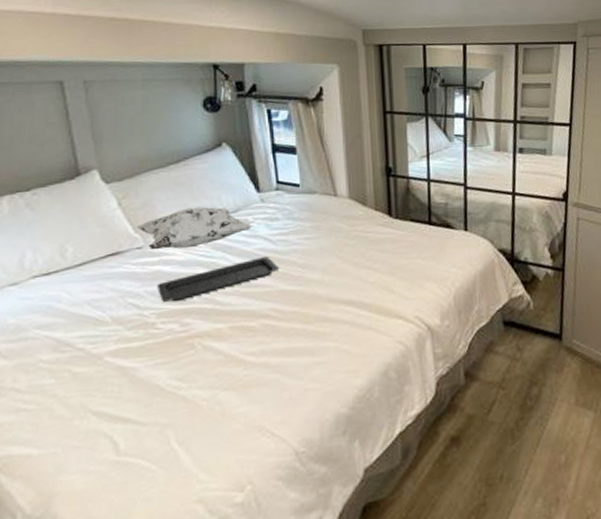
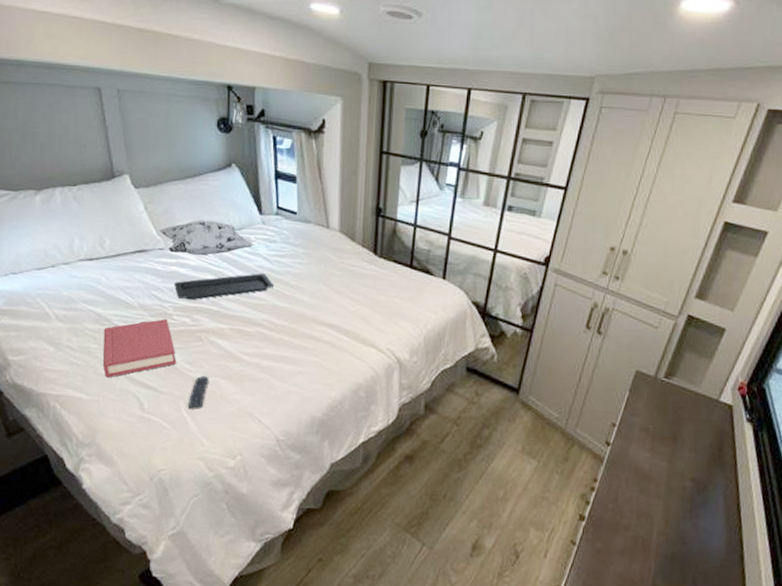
hardback book: none [62,329,162,420] -> present [103,318,176,378]
remote control: none [179,390,205,438] -> present [188,375,209,409]

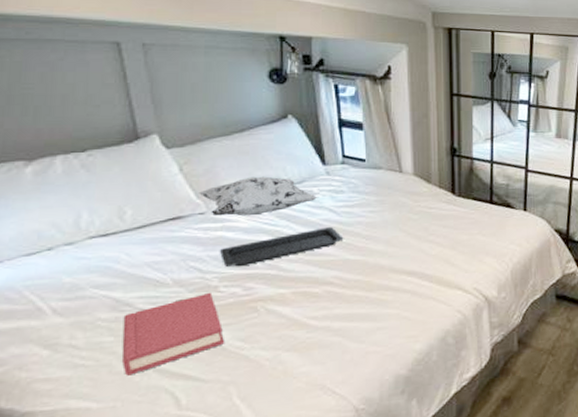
remote control: present [188,375,209,409] -> none [241,351,268,394]

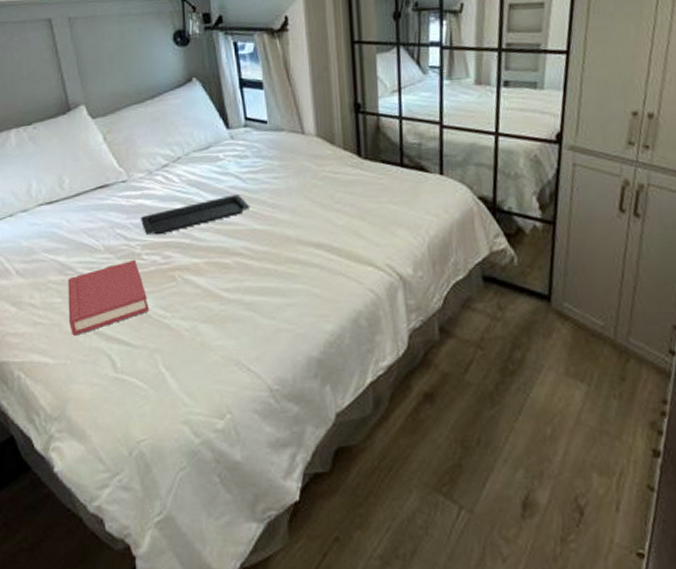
decorative pillow: present [197,176,318,216] -> none [119,142,224,184]

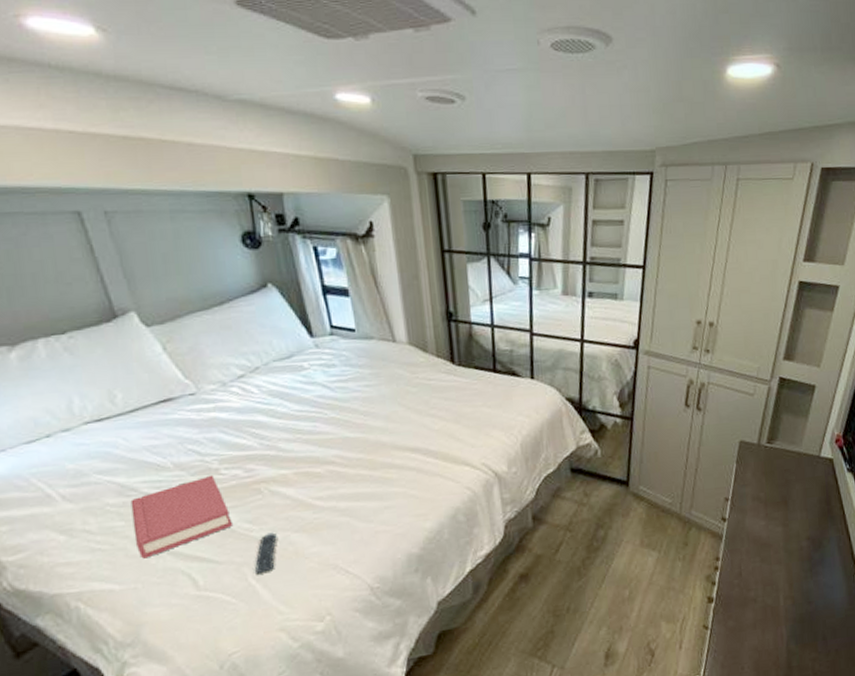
serving tray: present [140,195,250,235] -> none [215,404,341,449]
remote control: none [166,321,187,363] -> present [255,532,277,575]

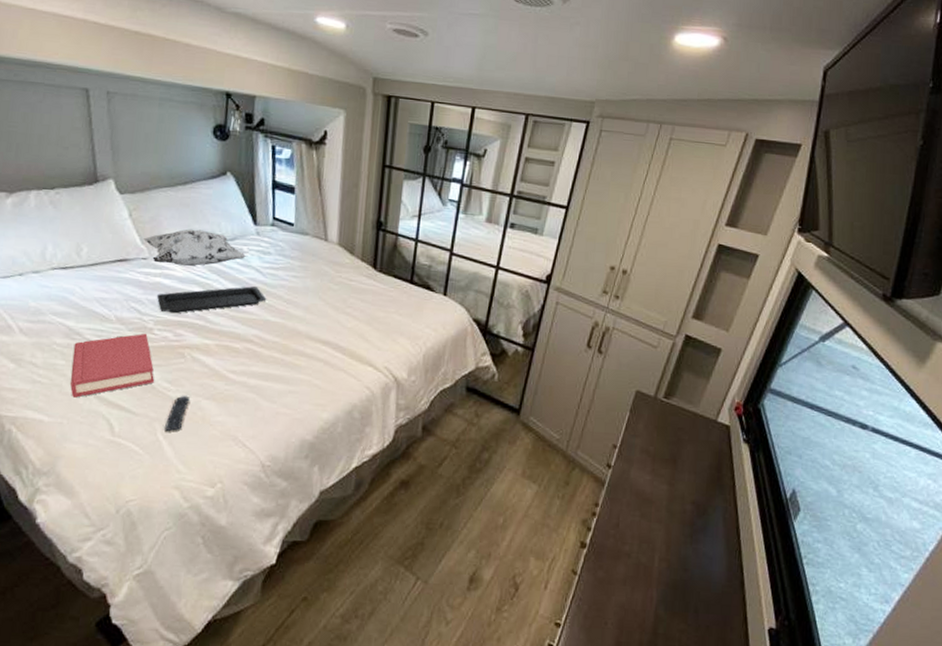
decorative pillow: none [184,352,310,396] -> present [142,229,247,267]
serving tray: none [215,404,341,449] -> present [156,286,267,314]

